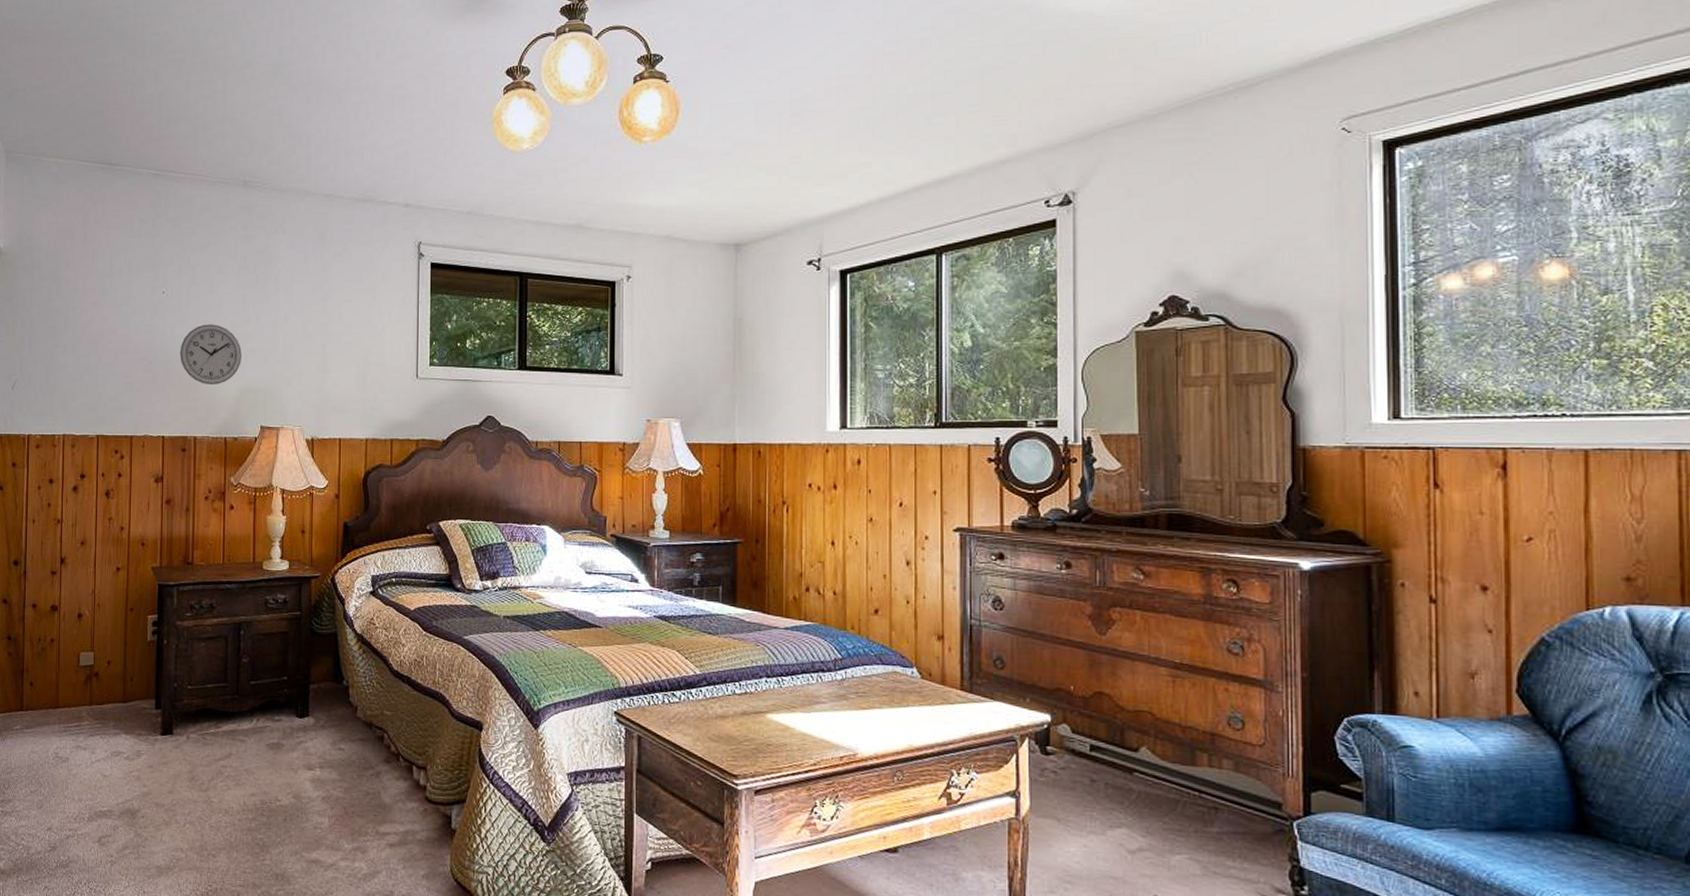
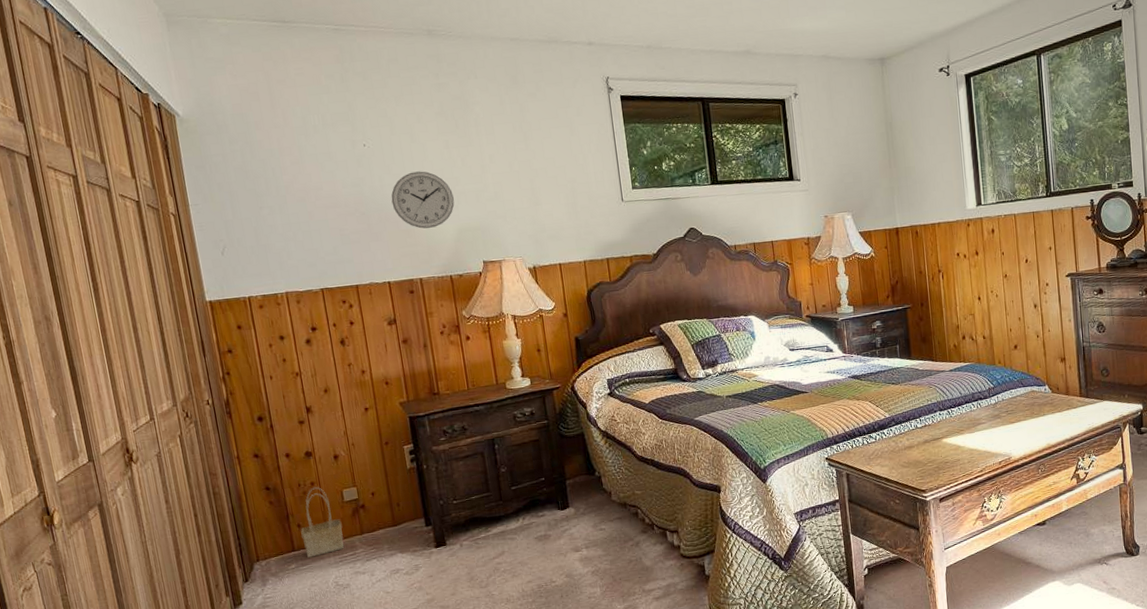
basket: none [32,644,73,721] -> present [301,486,344,558]

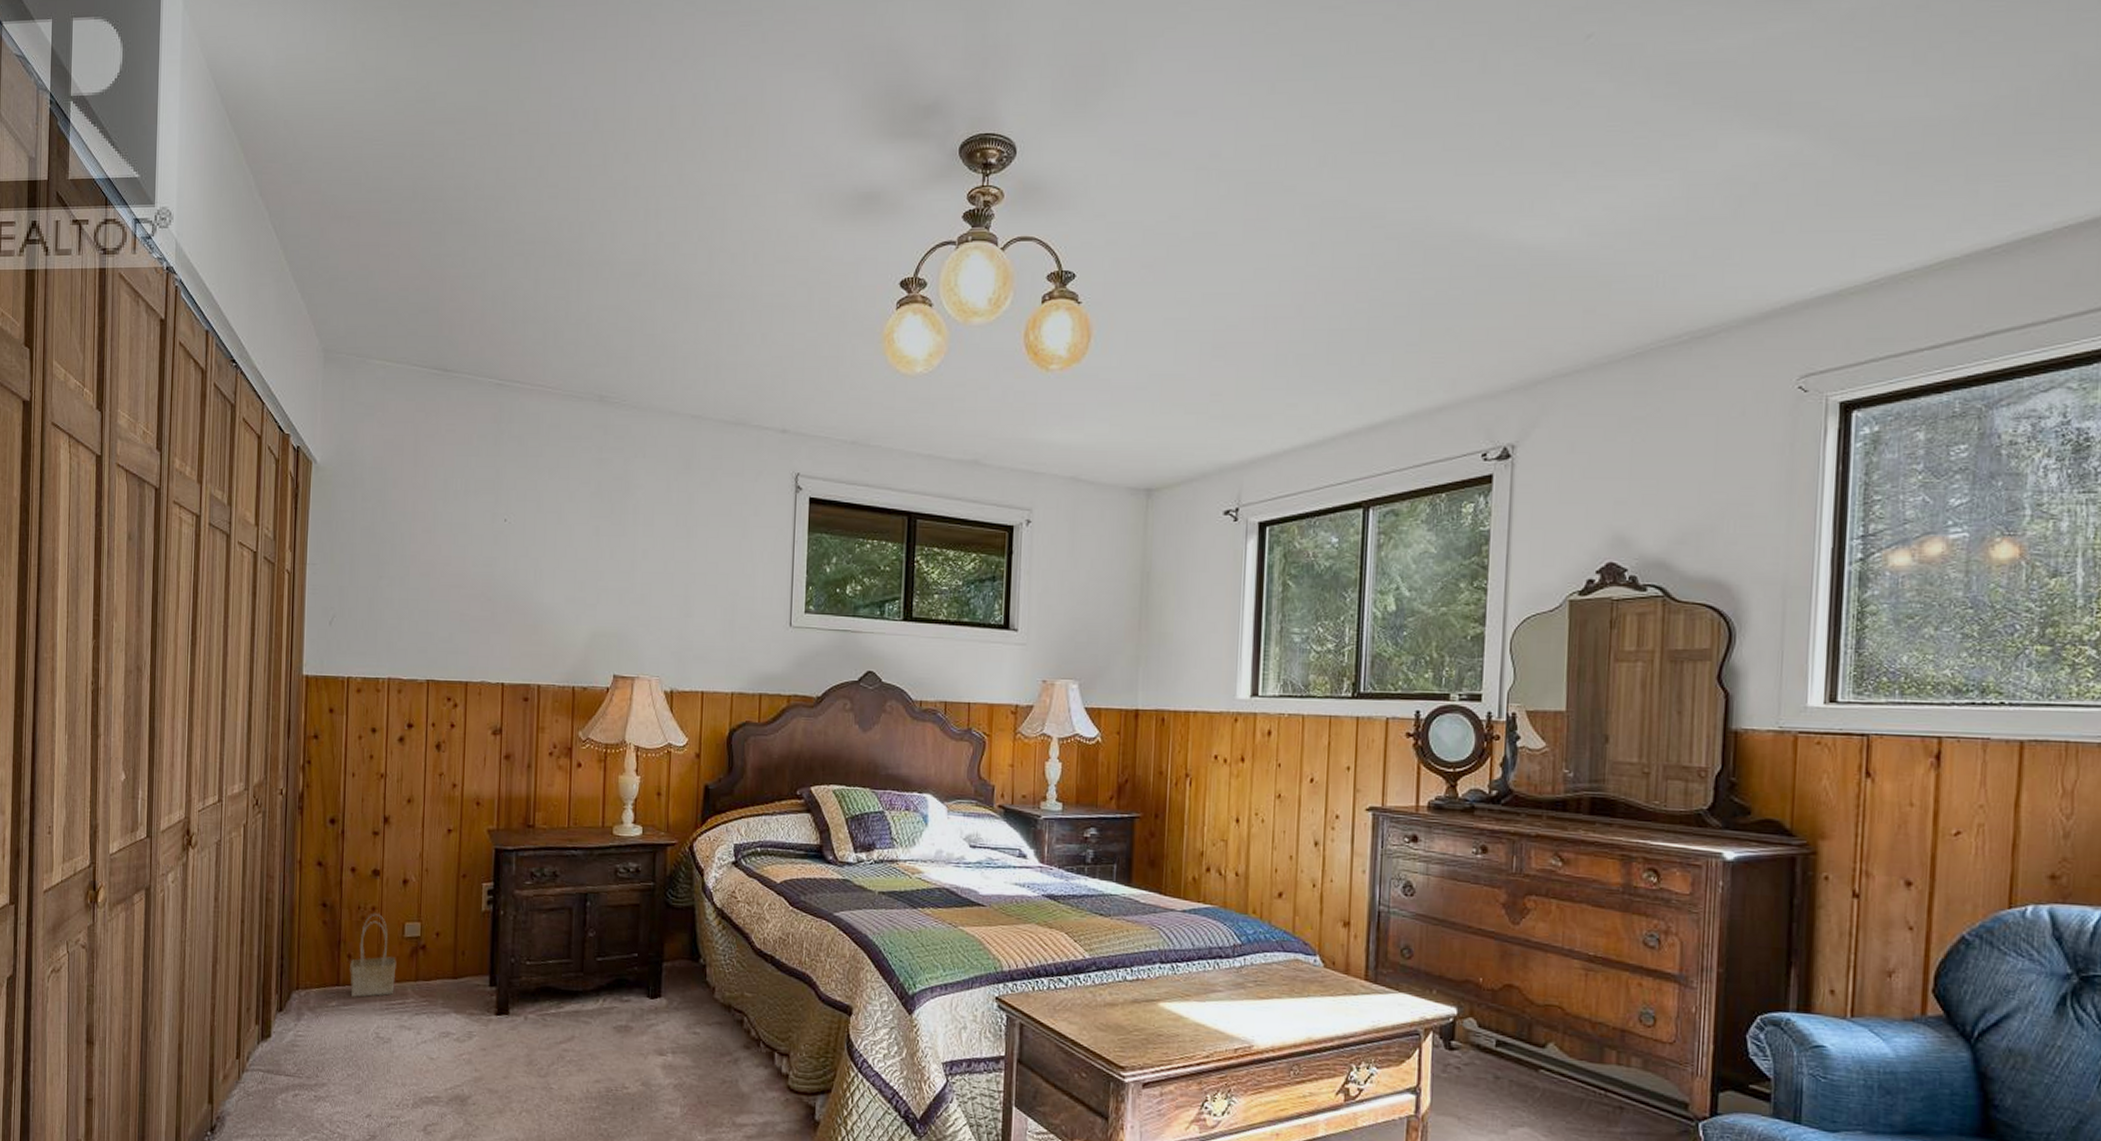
wall clock: present [391,171,455,229] -> none [523,558,593,628]

